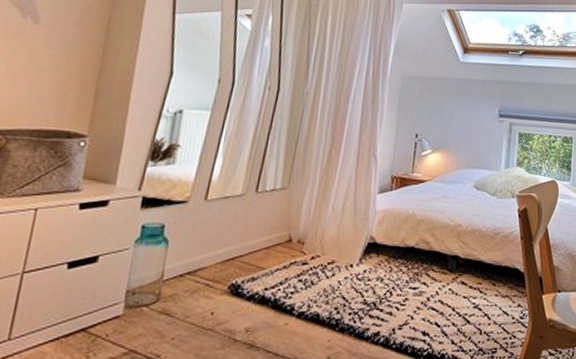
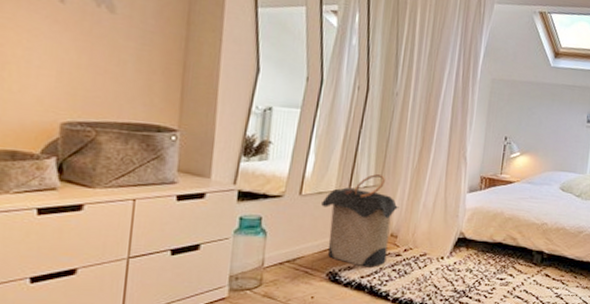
laundry hamper: none [227,175,307,278] -> present [321,173,399,268]

